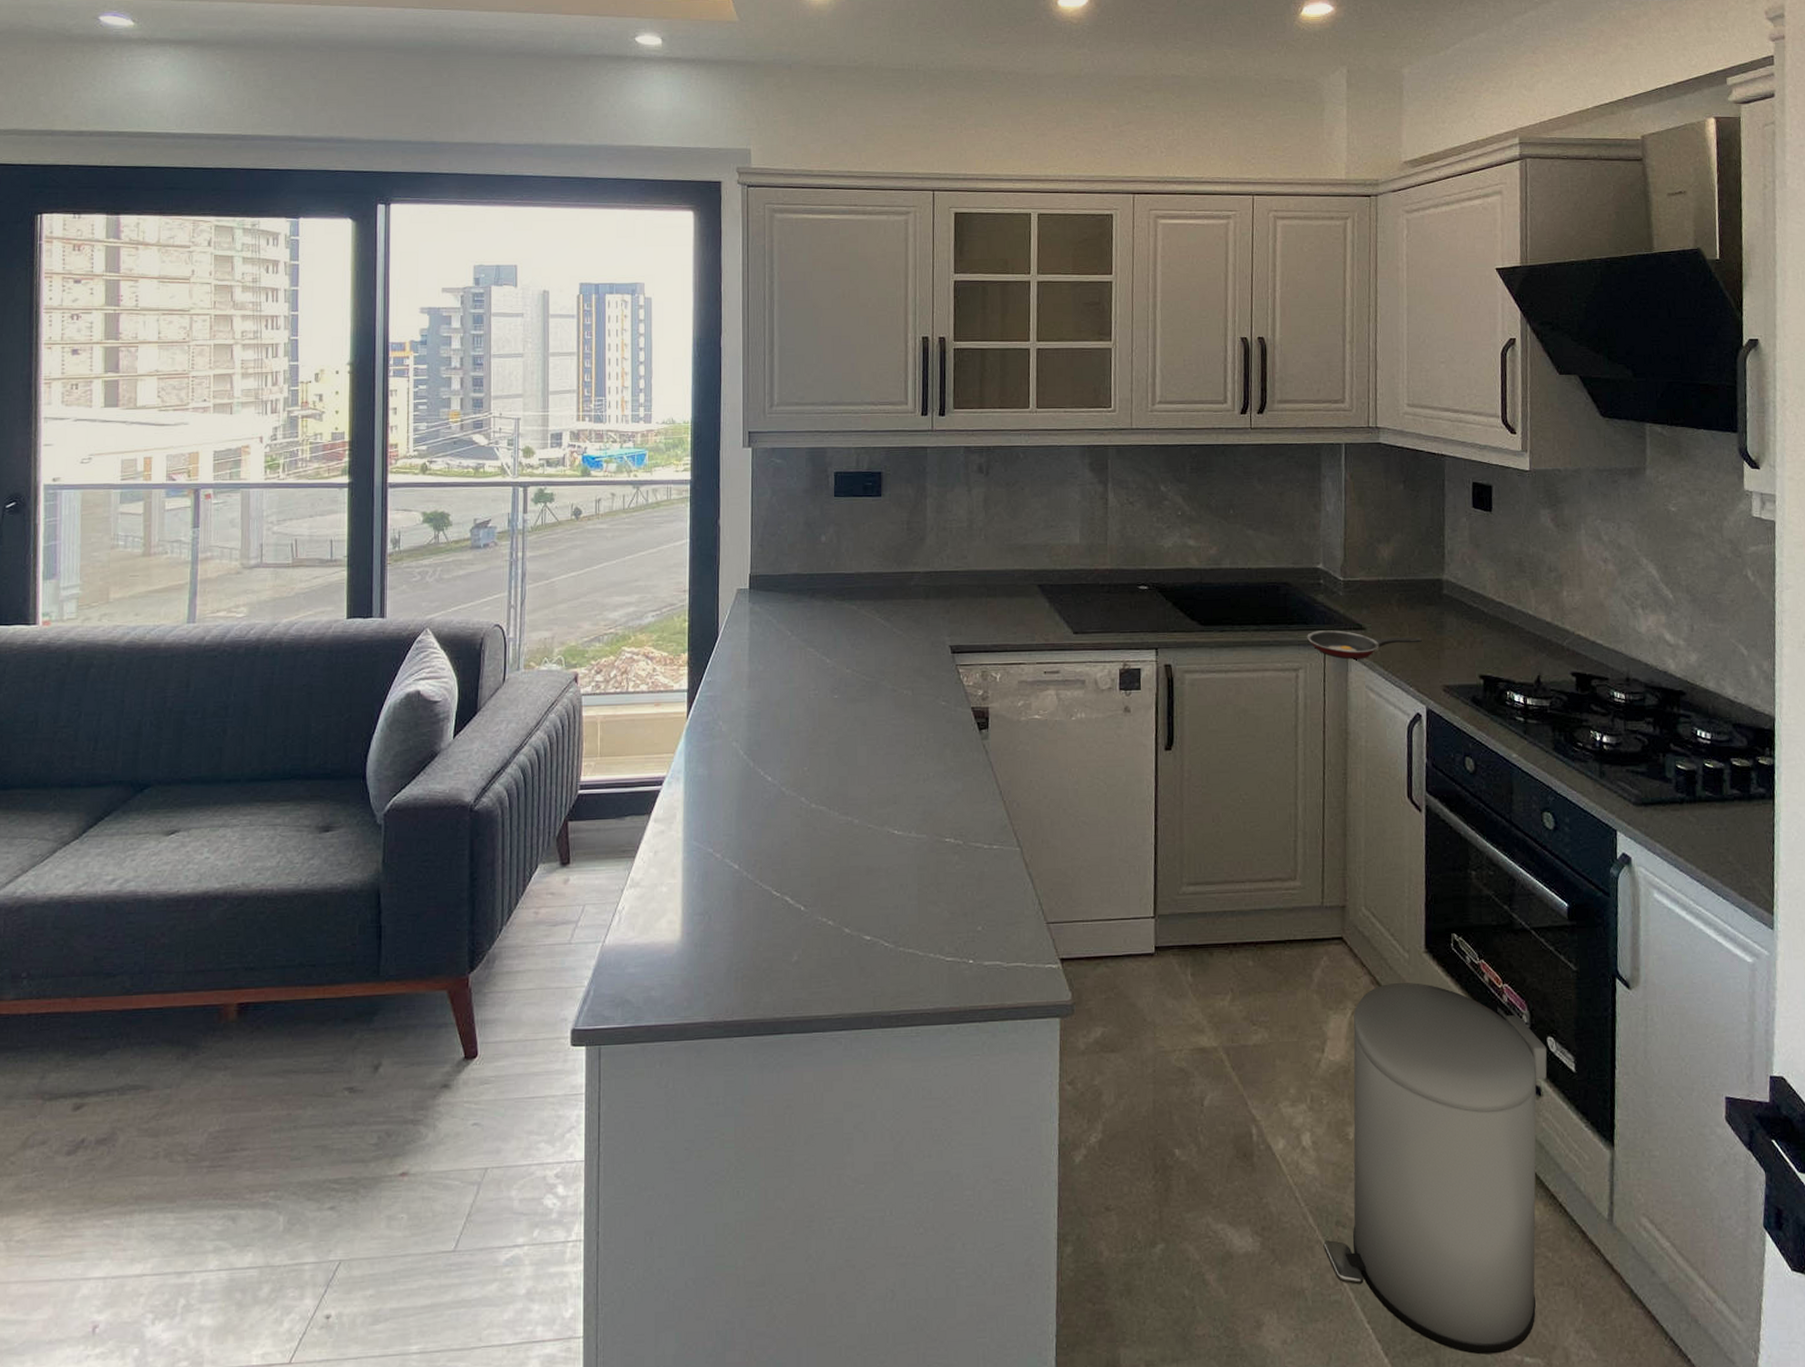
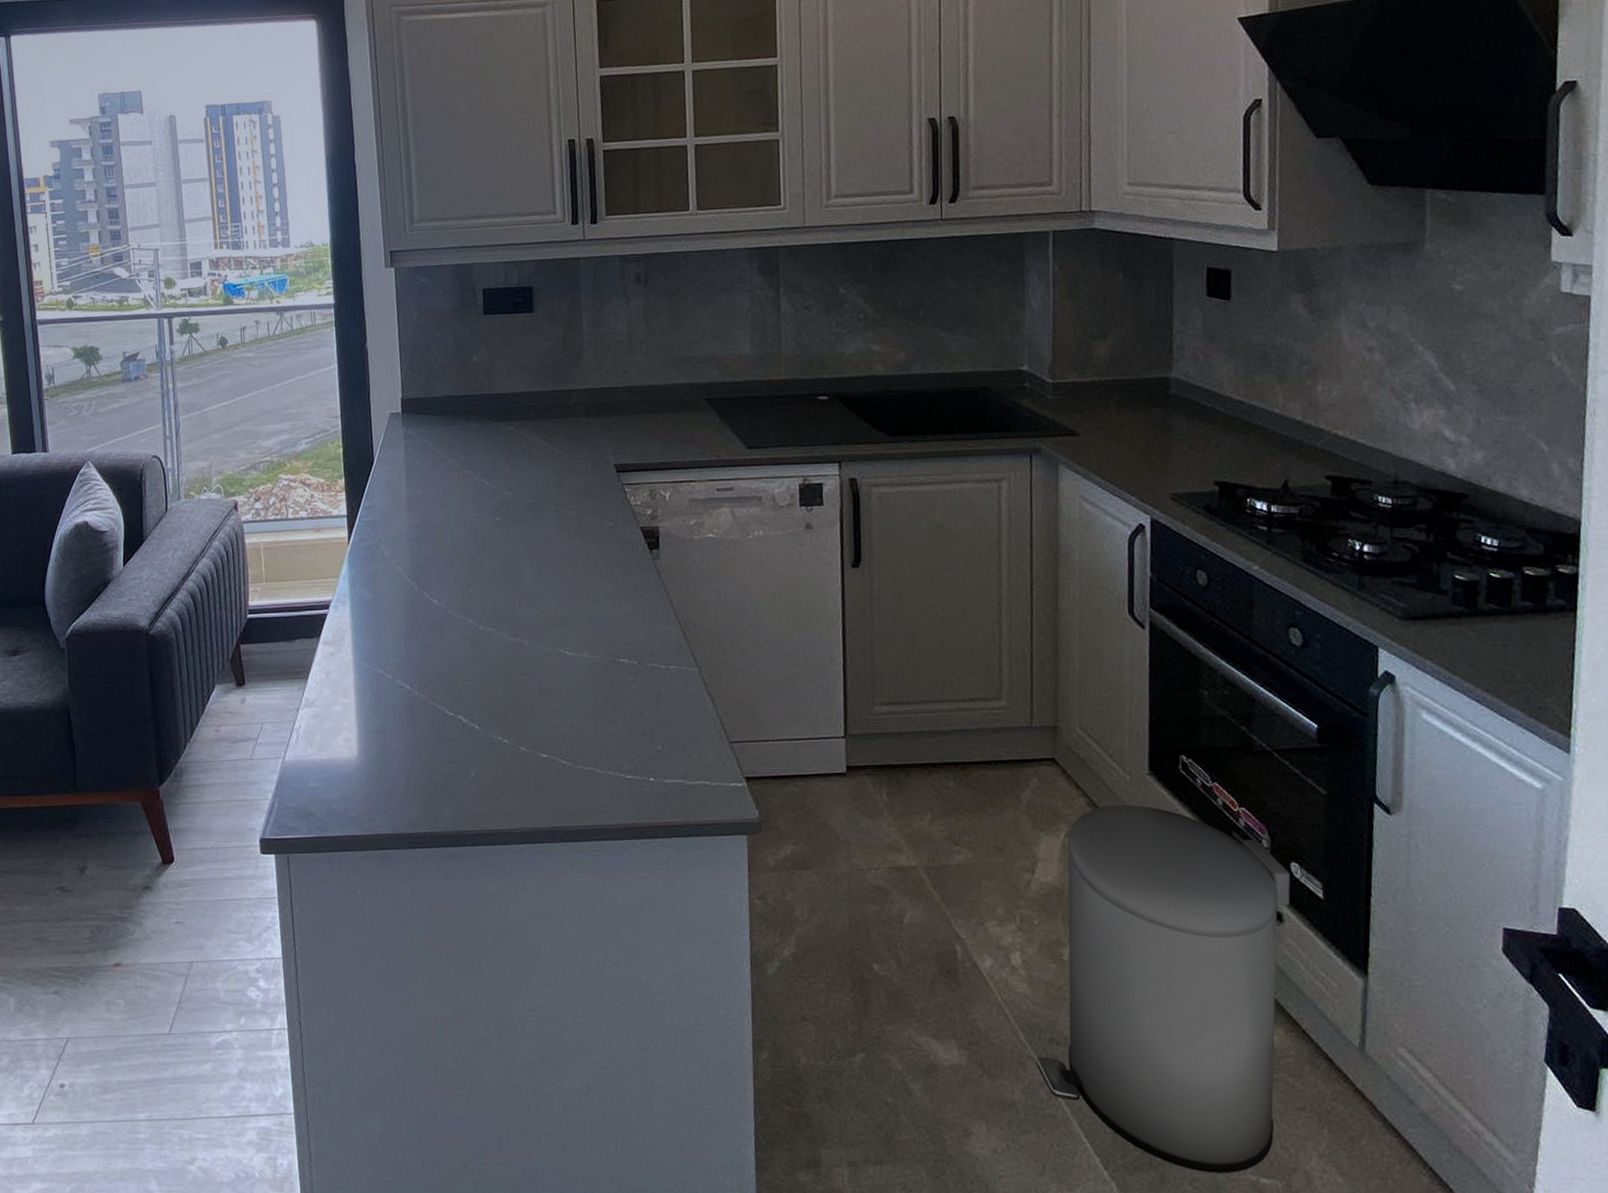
frying pan: present [1307,630,1422,660] -> none [1010,437,1145,469]

